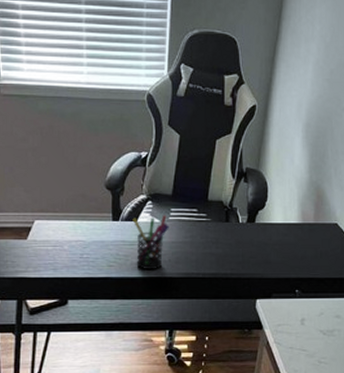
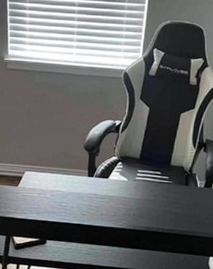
pen holder: present [132,215,169,269] -> none [104,175,136,221]

